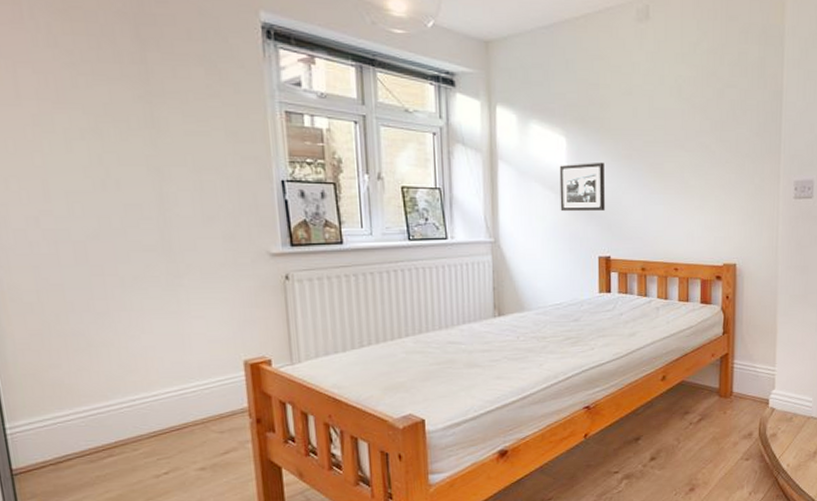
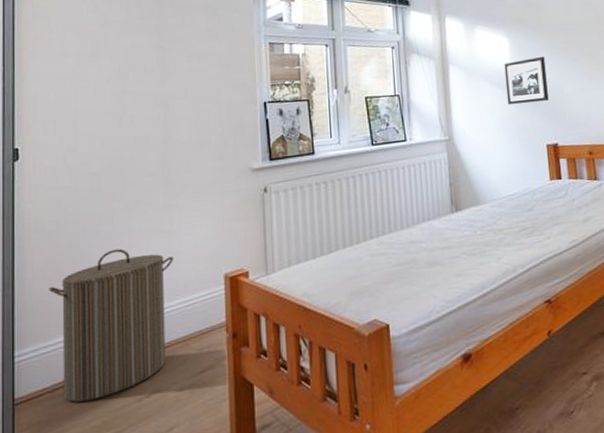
laundry hamper: none [37,326,185,475] -> present [49,249,174,403]

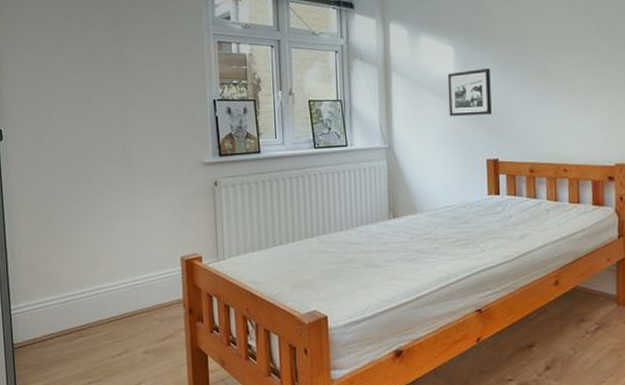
laundry hamper: present [49,249,174,403] -> none [34,226,137,352]

